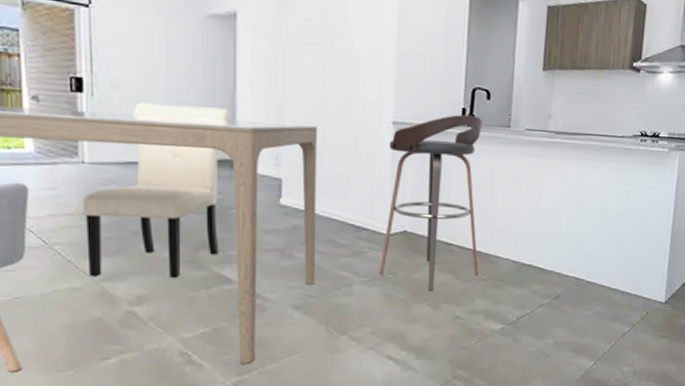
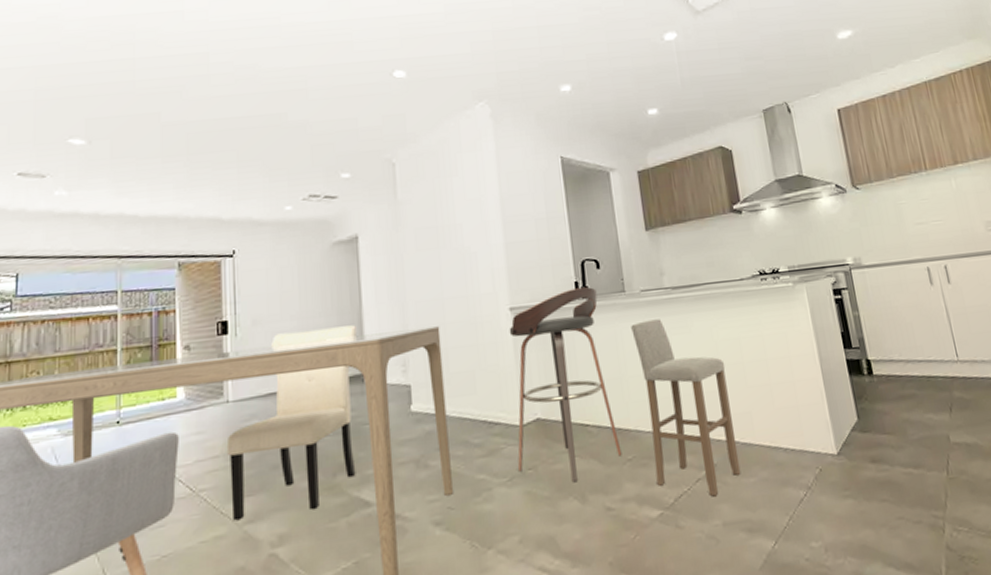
bar stool: none [504,158,589,321] -> present [631,319,741,497]

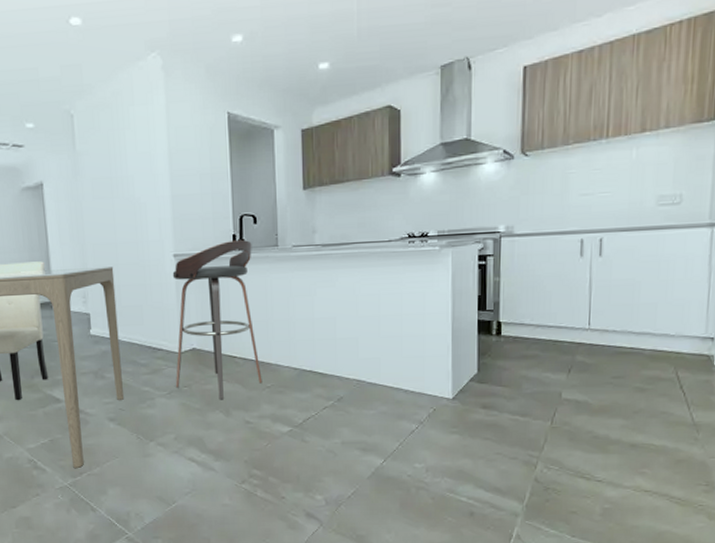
bar stool: present [631,319,741,497] -> none [280,272,363,422]

